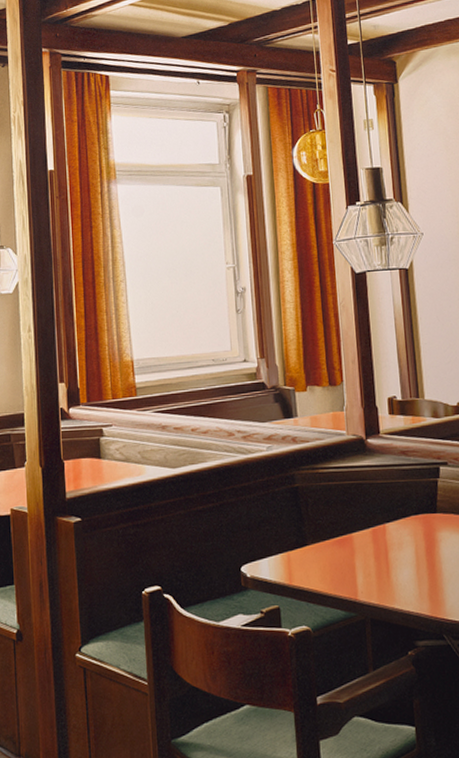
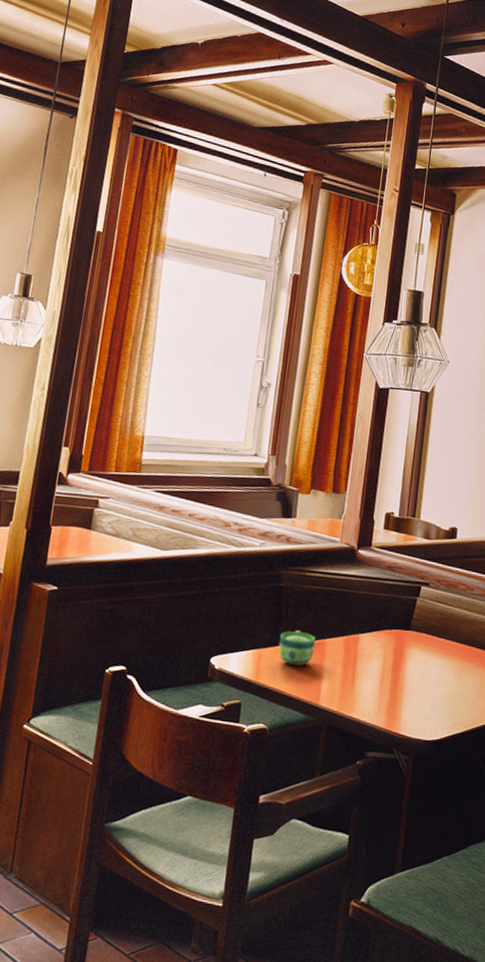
cup: none [305,528,343,565] -> present [278,630,316,667]

